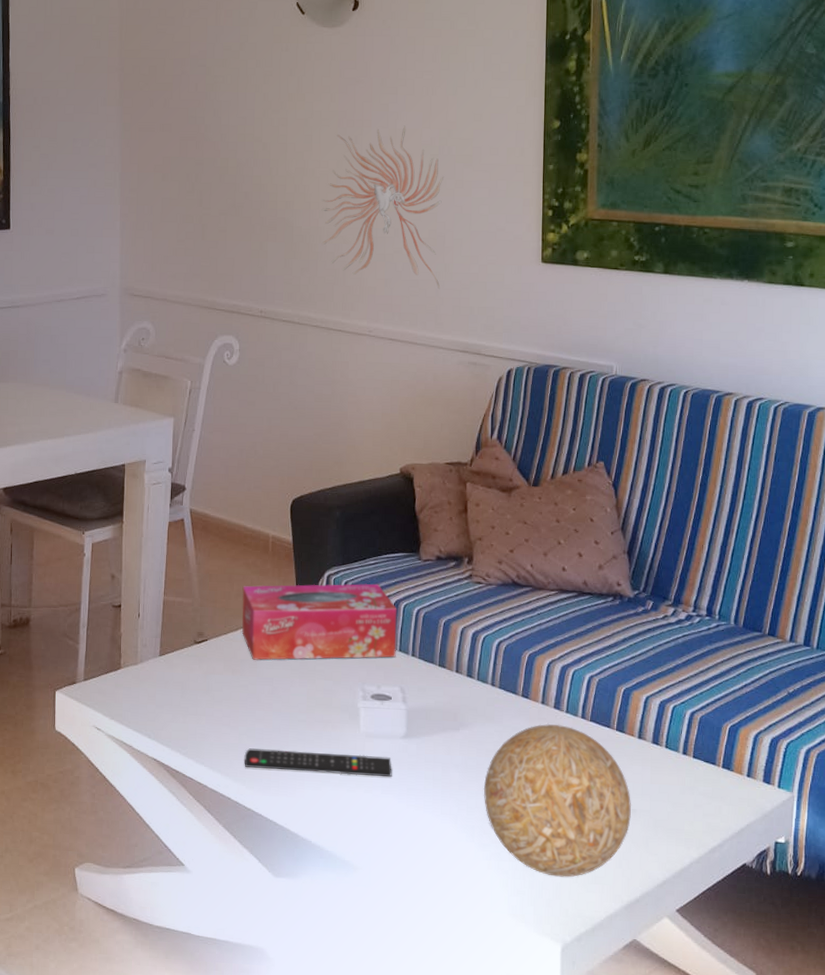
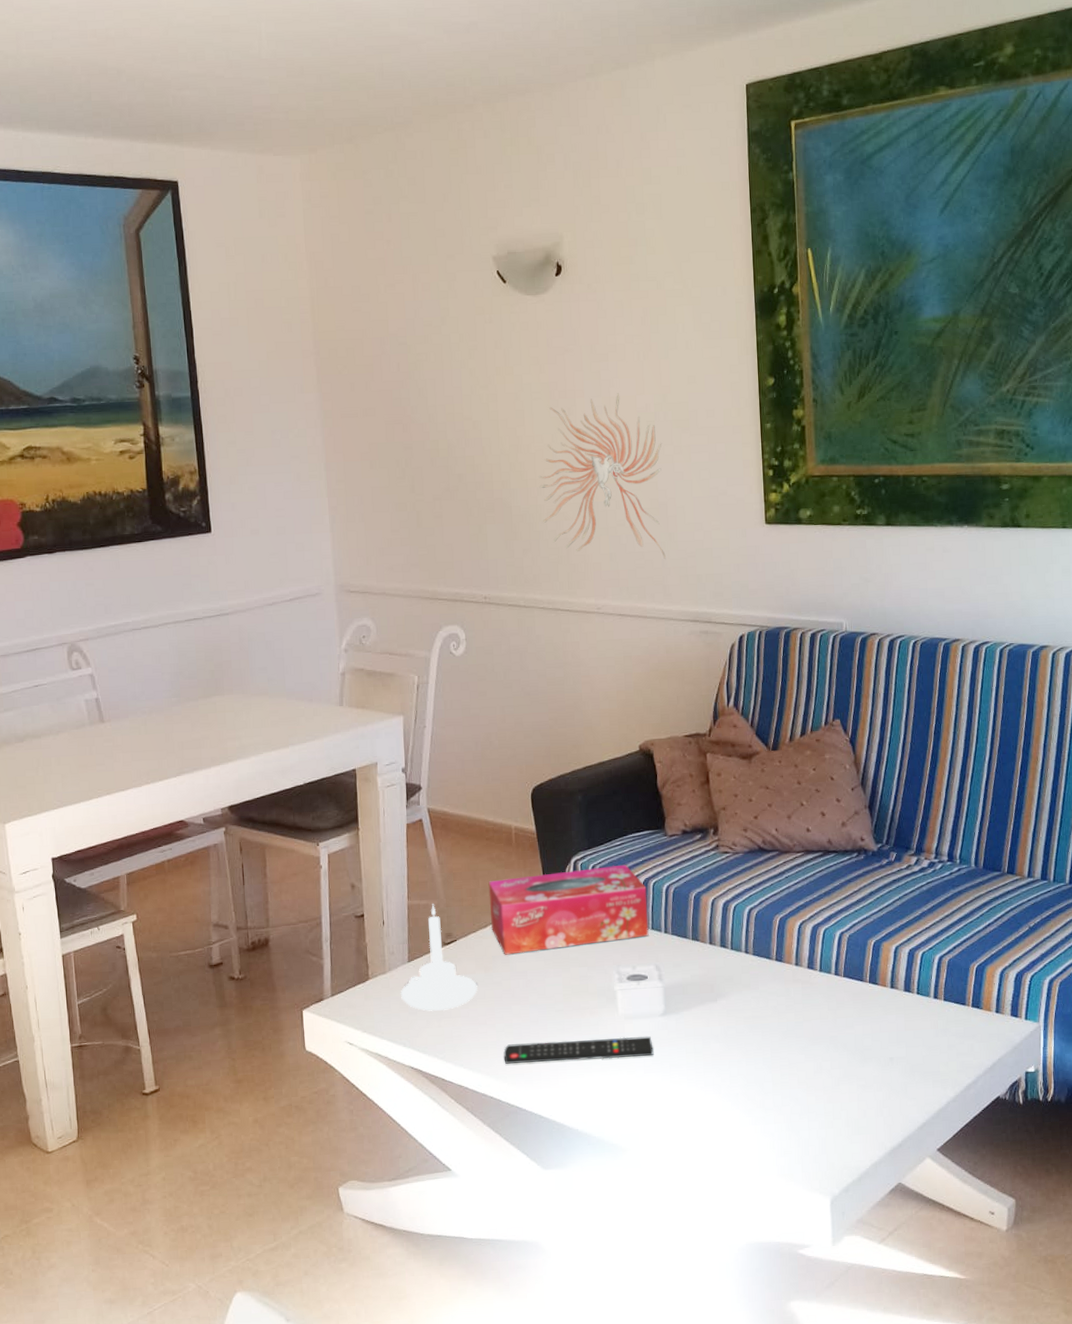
candle holder: none [149,602,224,707] -> present [400,904,478,1011]
decorative ball: present [483,724,631,877] -> none [744,984,889,1133]

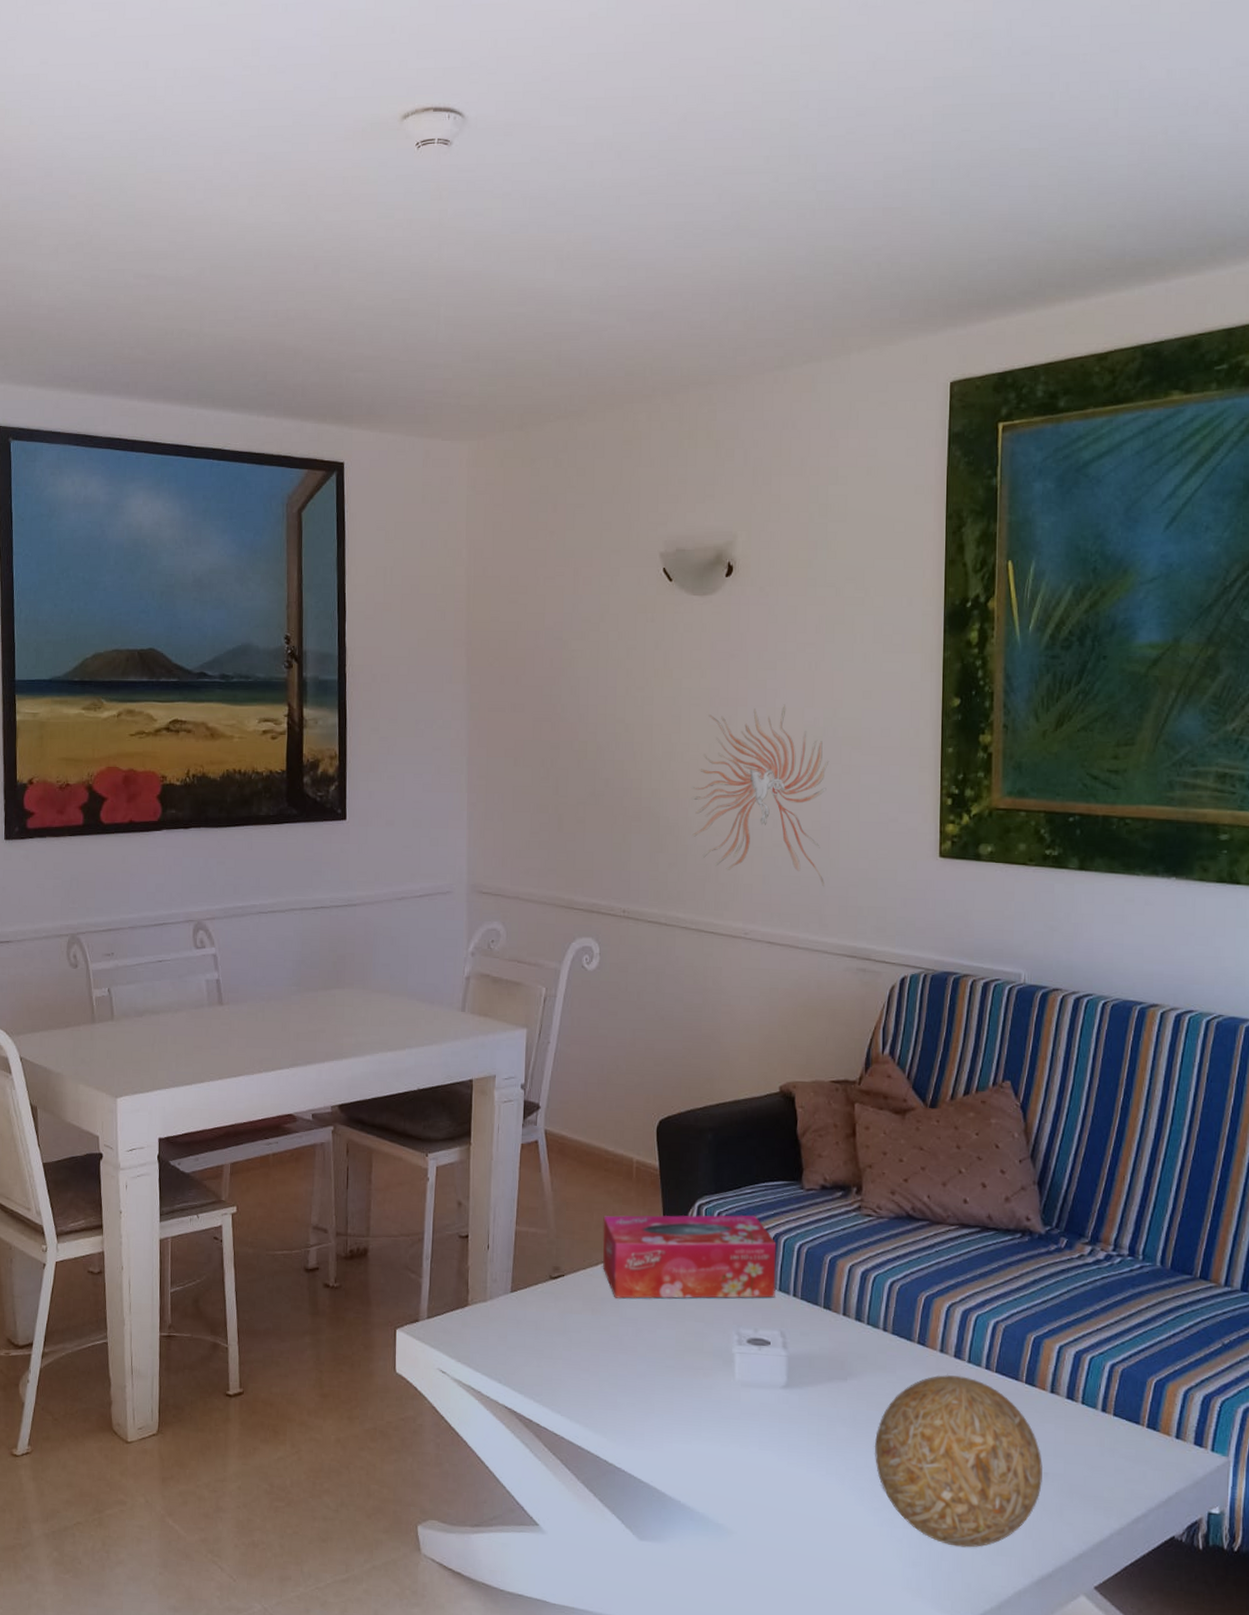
candle holder: present [400,904,478,1011] -> none [499,1233,583,1350]
remote control: present [503,1036,654,1064] -> none [605,1396,771,1431]
decorative ball: none [744,984,889,1133] -> present [874,1375,1042,1548]

